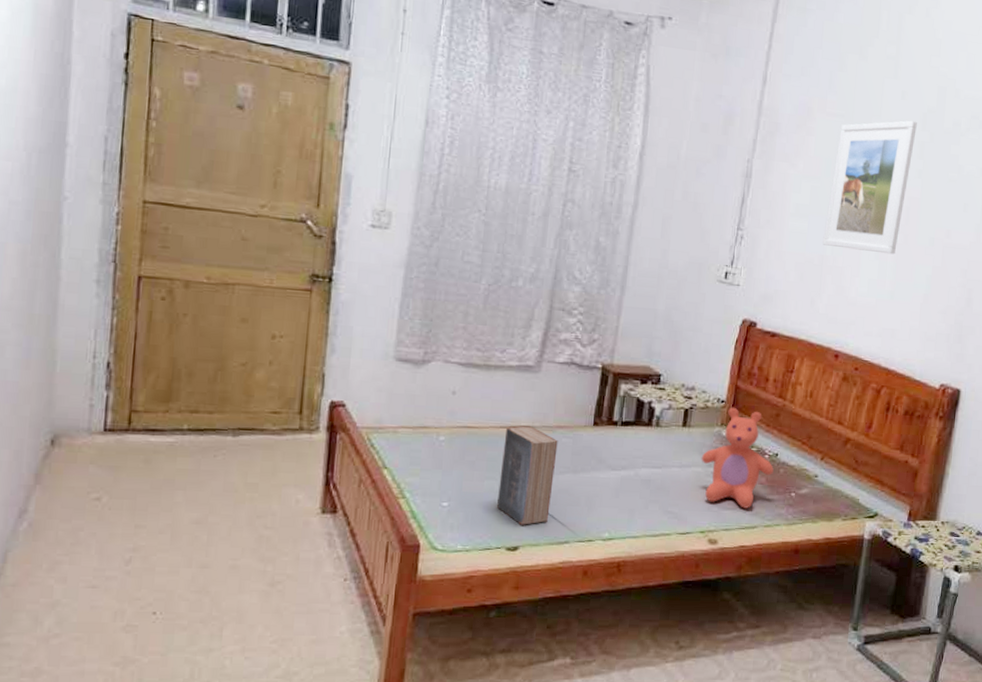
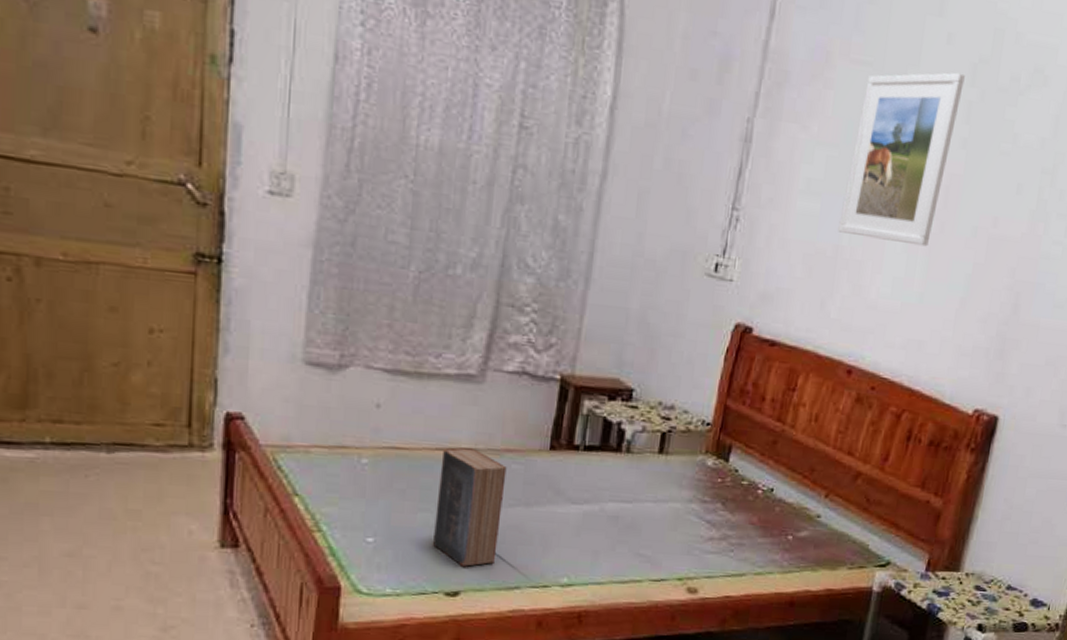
teddy bear: present [701,407,774,509] -> none [680,431,768,553]

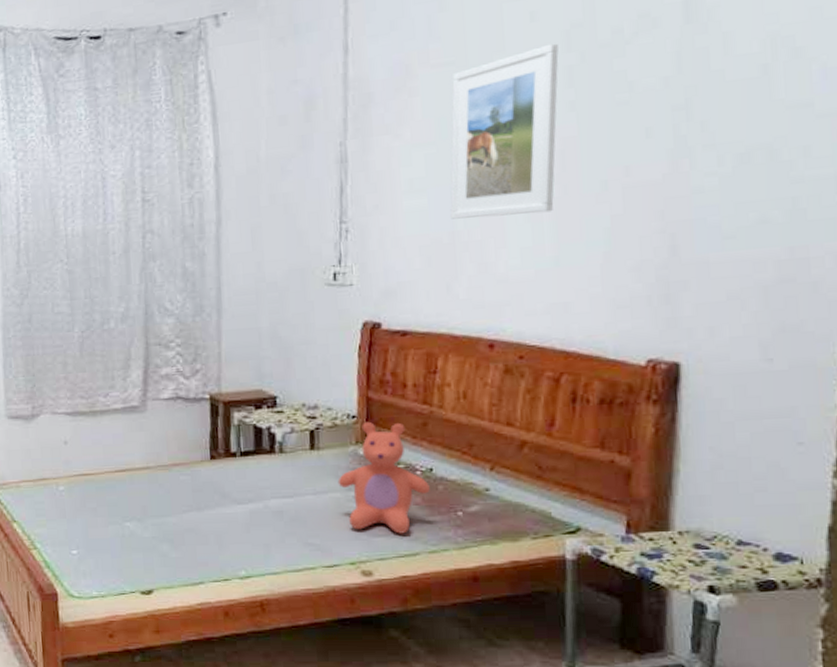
book: present [432,447,507,568] -> none [121,467,179,569]
teddy bear: none [680,431,768,553] -> present [337,421,430,534]

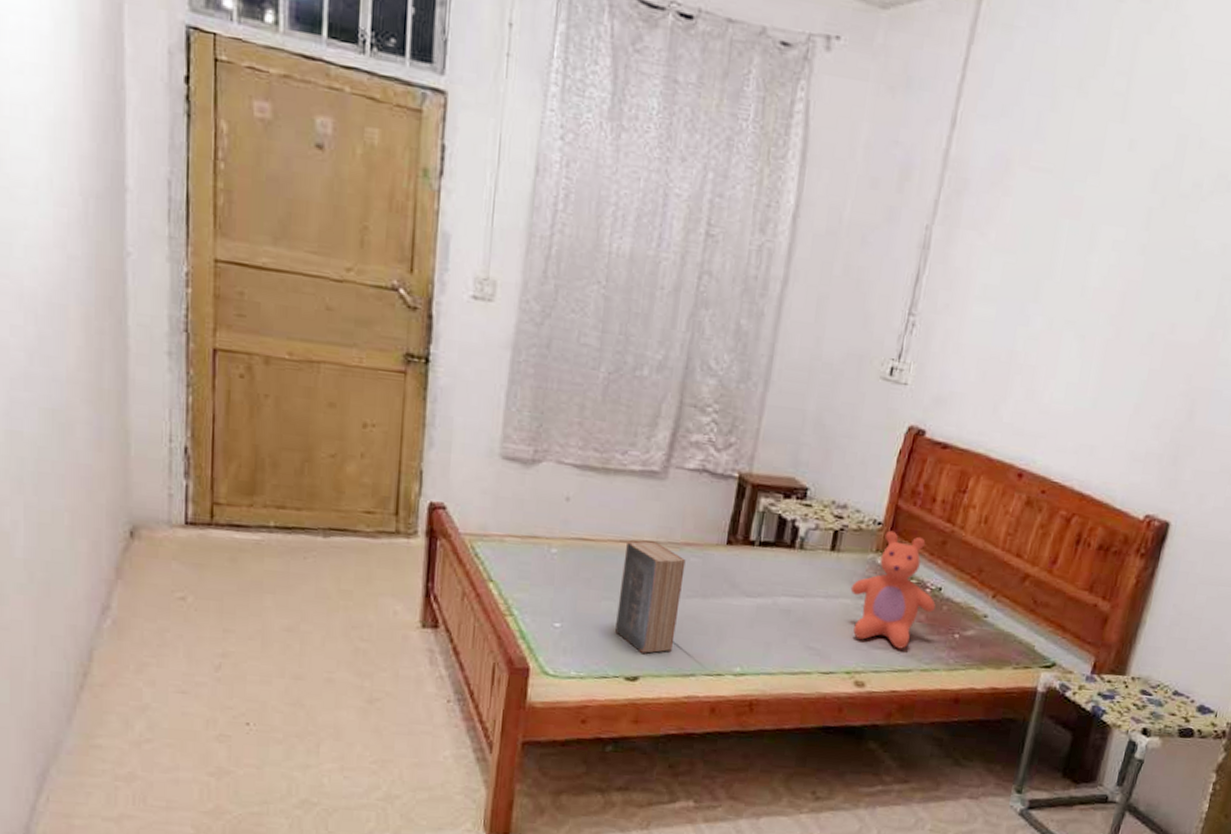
book: none [121,467,179,569] -> present [614,540,686,655]
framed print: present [450,43,559,219] -> none [1013,179,1146,353]

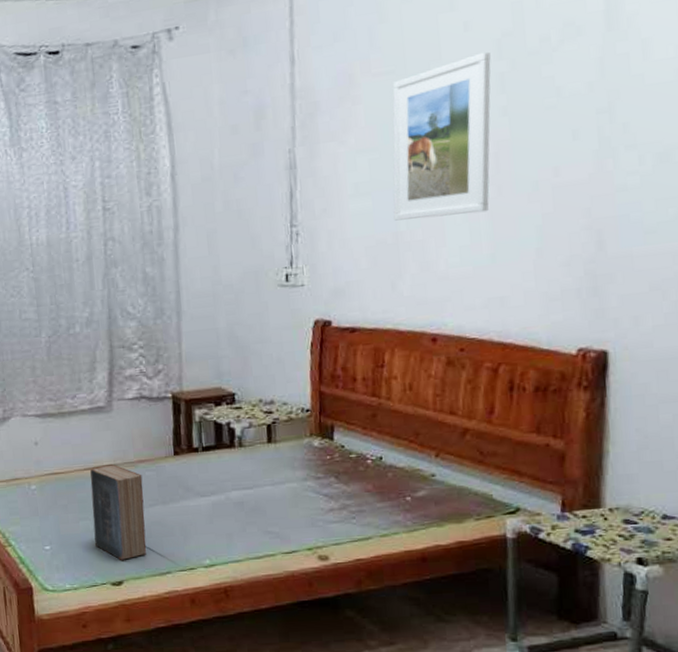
teddy bear: present [850,530,936,649] -> none [294,414,380,520]
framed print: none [1013,179,1146,353] -> present [392,51,491,221]

